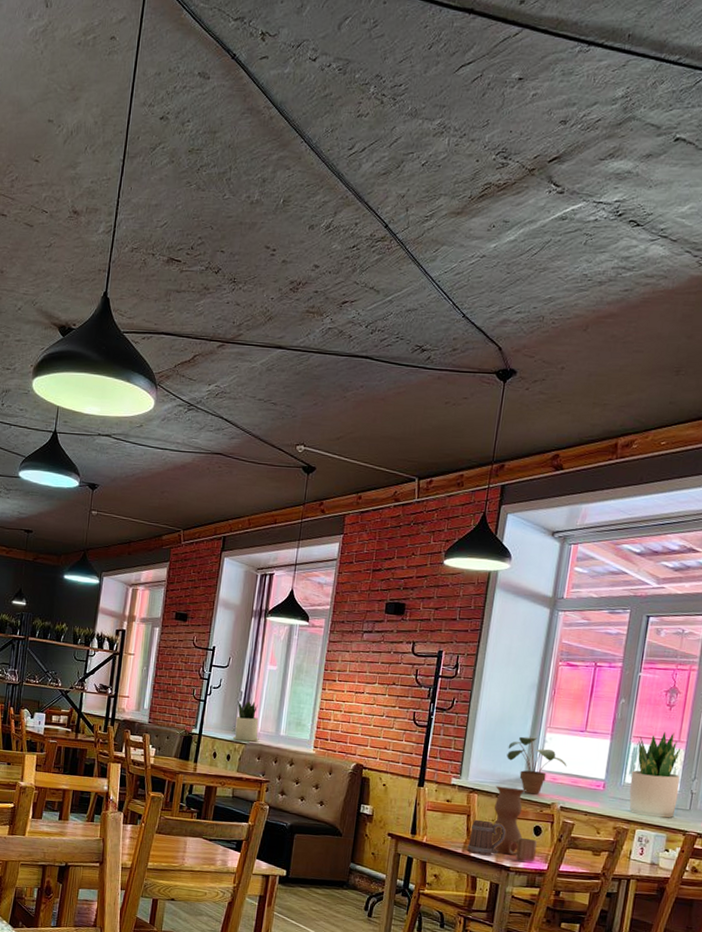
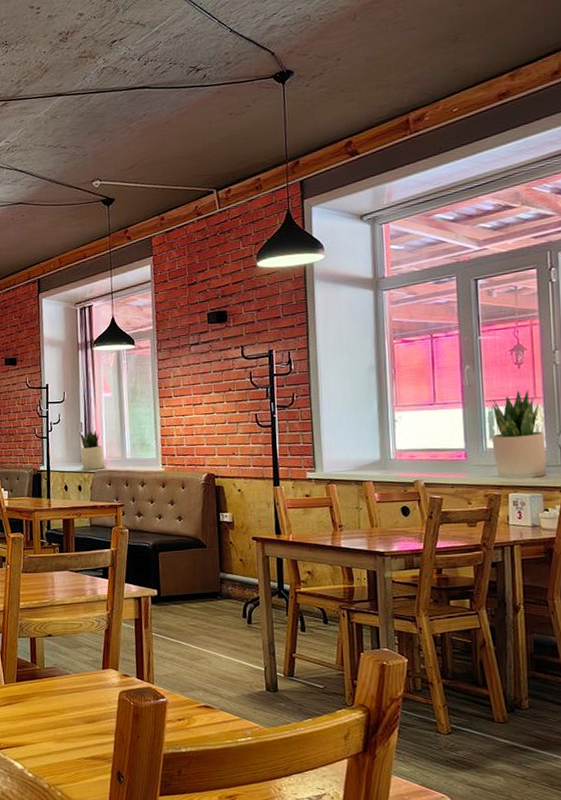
beer mug: present [467,819,507,856] -> none [335,509,374,545]
vase: present [491,785,526,855] -> none [352,471,391,540]
potted plant: present [506,736,567,795] -> none [358,418,423,476]
cup: present [508,837,537,863] -> none [378,520,408,545]

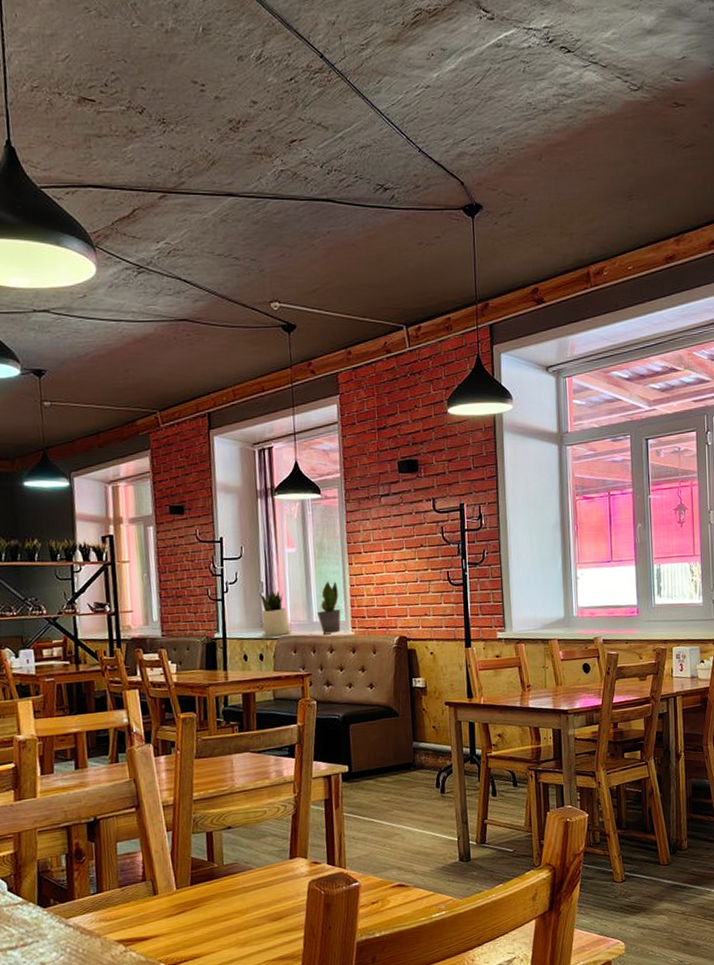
potted plant: none [129,422,152,469] -> present [316,581,341,634]
planter: present [491,390,547,479] -> none [659,548,703,633]

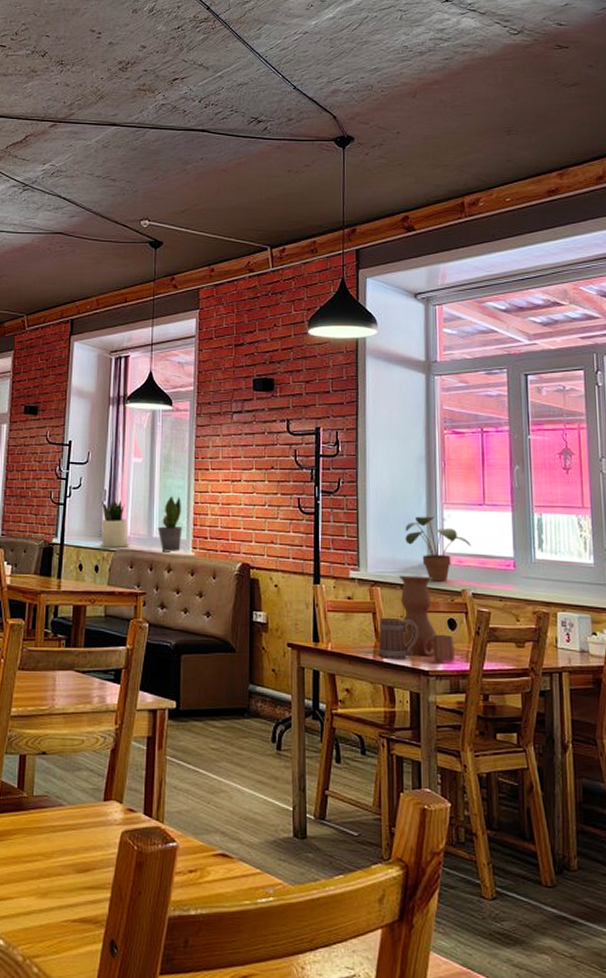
beer mug: none [524,668,559,705] -> present [378,617,419,660]
vase: none [539,629,574,699] -> present [398,575,437,656]
potted plant: none [544,575,601,634] -> present [405,515,471,582]
cup: none [562,677,589,702] -> present [423,634,454,664]

